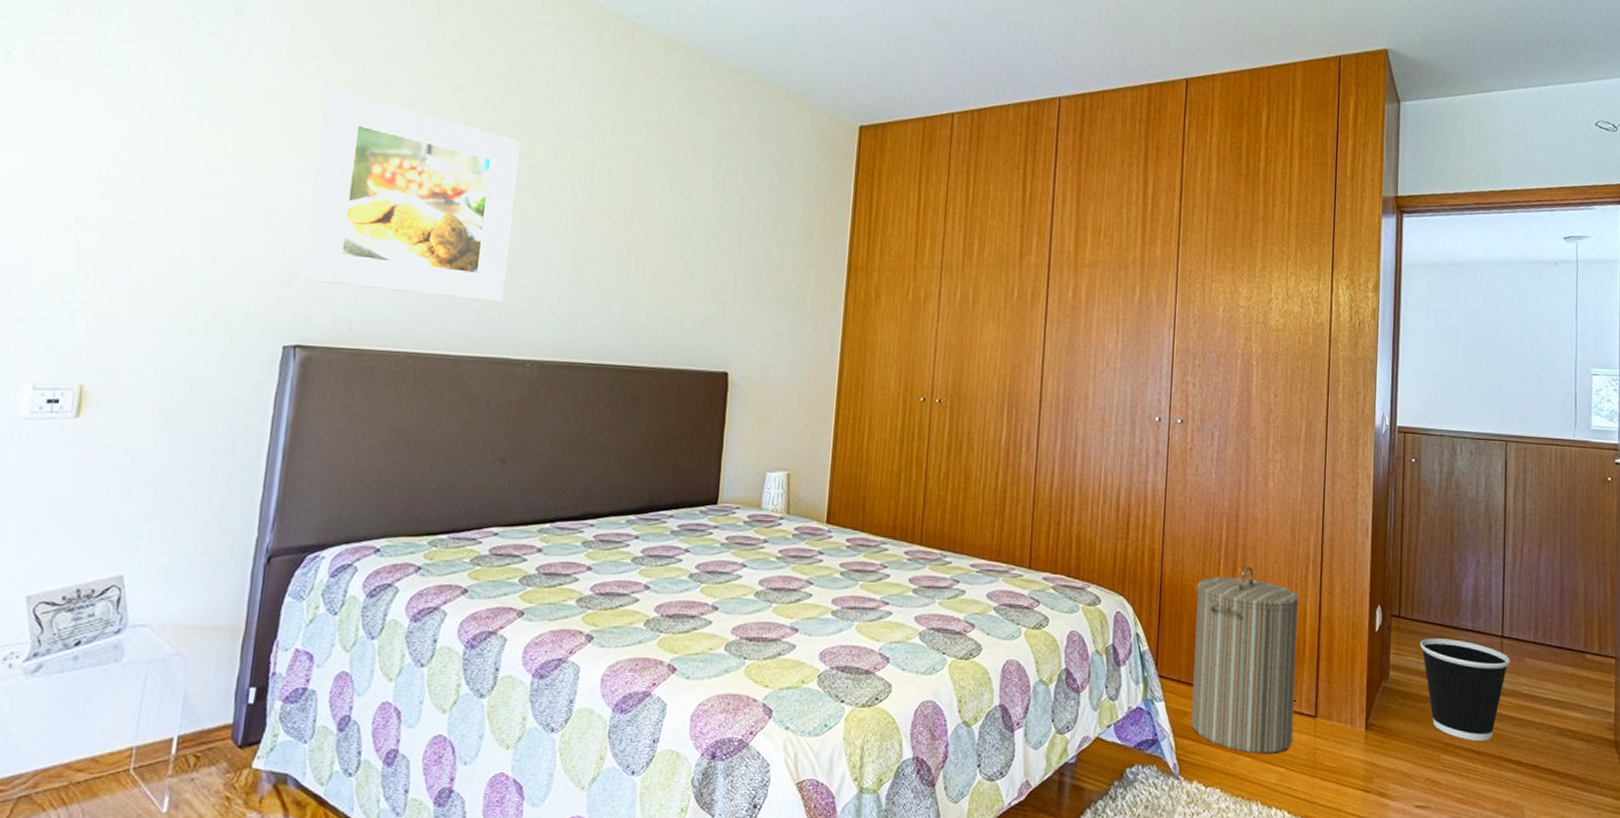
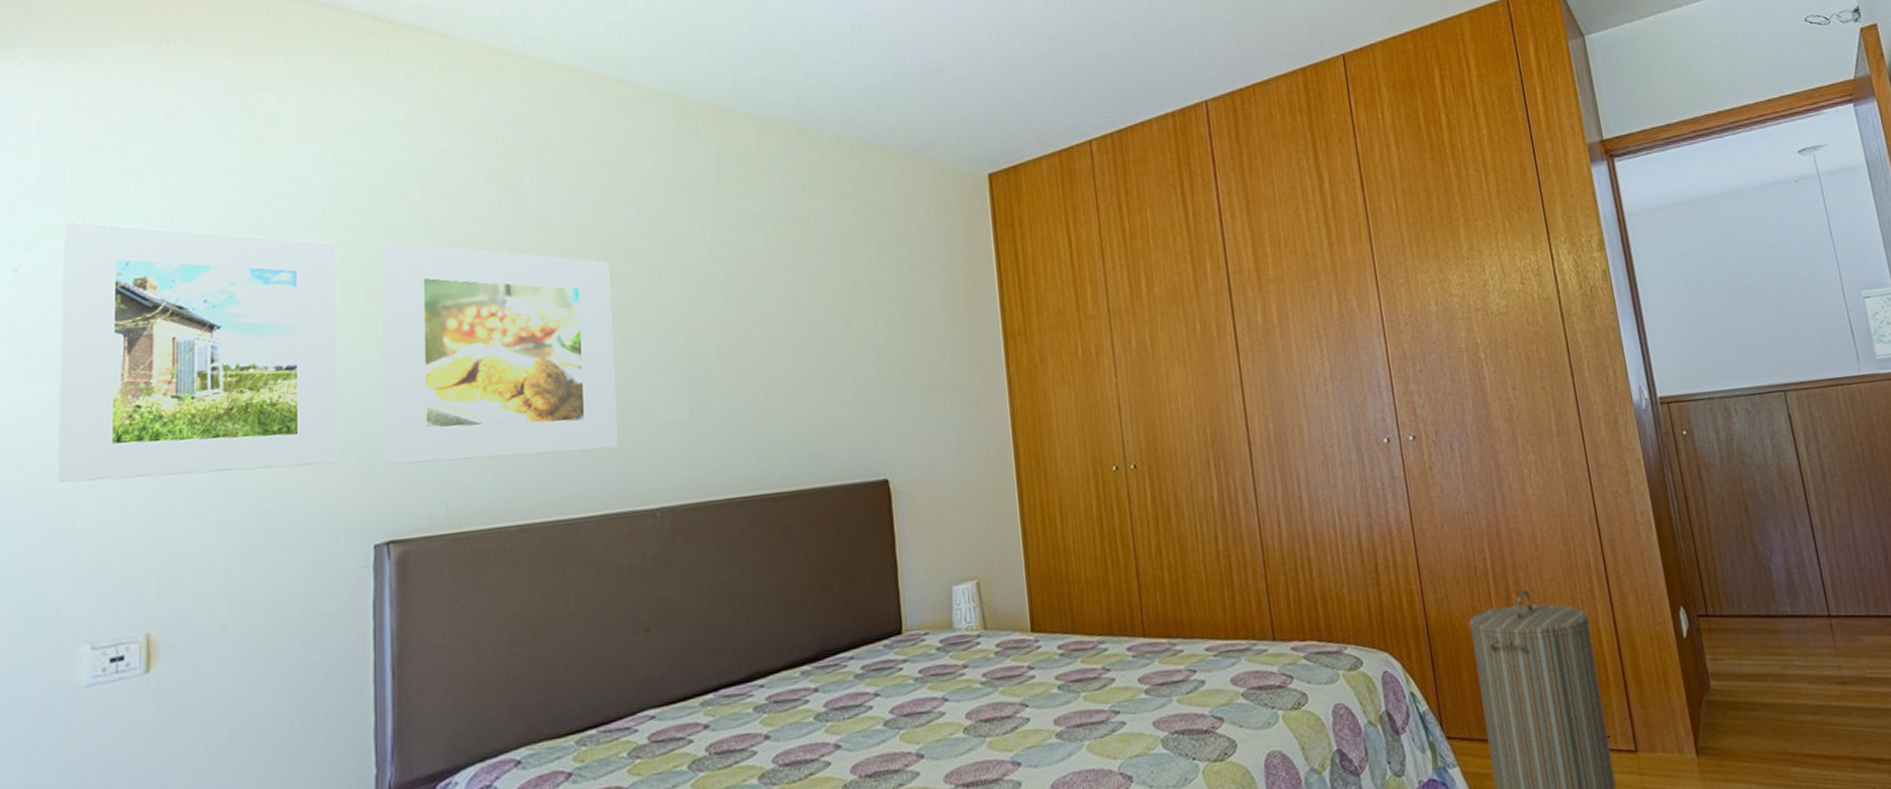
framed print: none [22,18,288,271] -> present [57,221,338,482]
wastebasket: present [1419,638,1510,741] -> none [1737,629,1845,745]

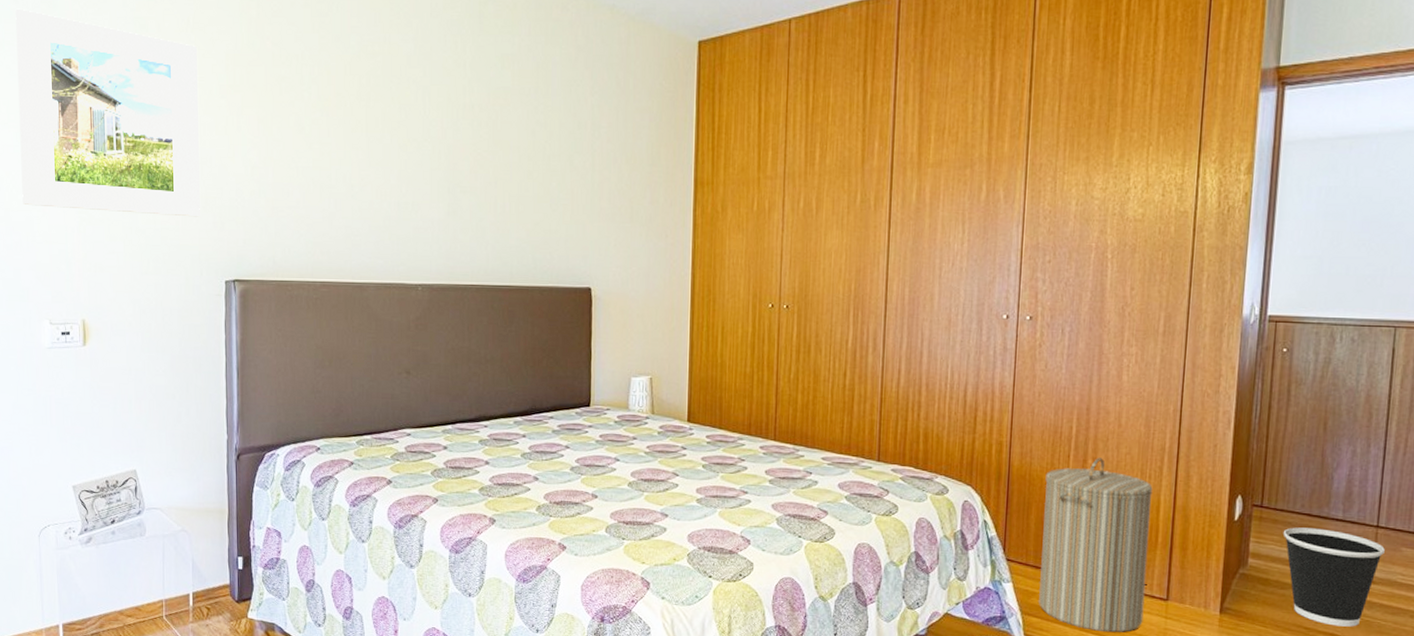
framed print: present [380,242,618,465] -> none [228,50,393,233]
wastebasket: none [1737,629,1845,745] -> present [1283,527,1385,627]

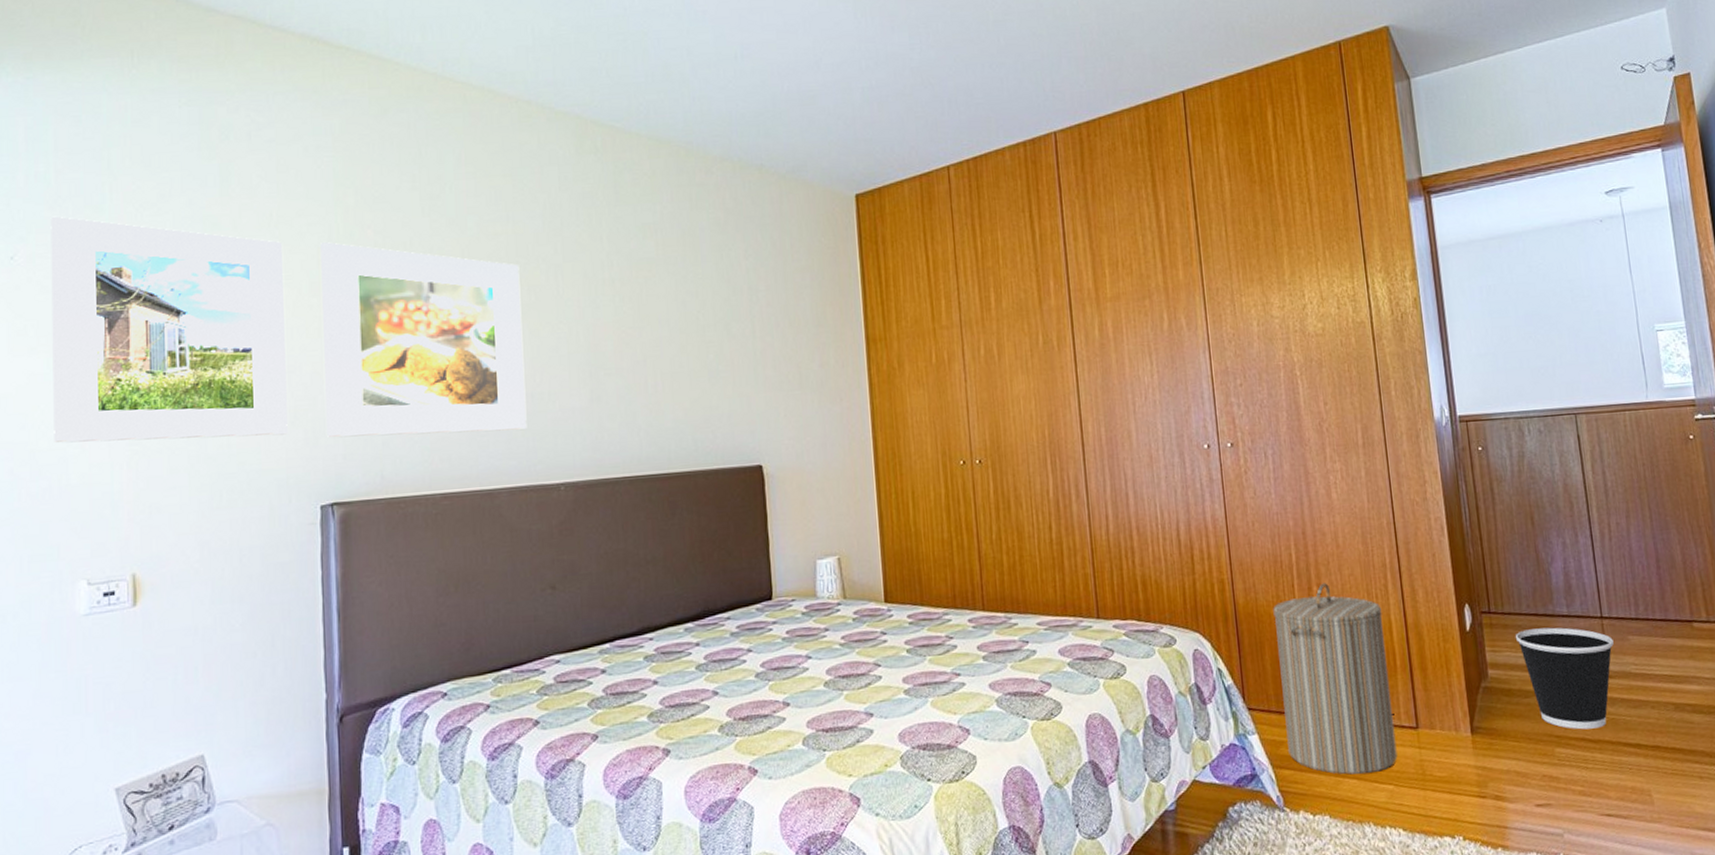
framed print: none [228,50,393,233] -> present [320,242,527,437]

